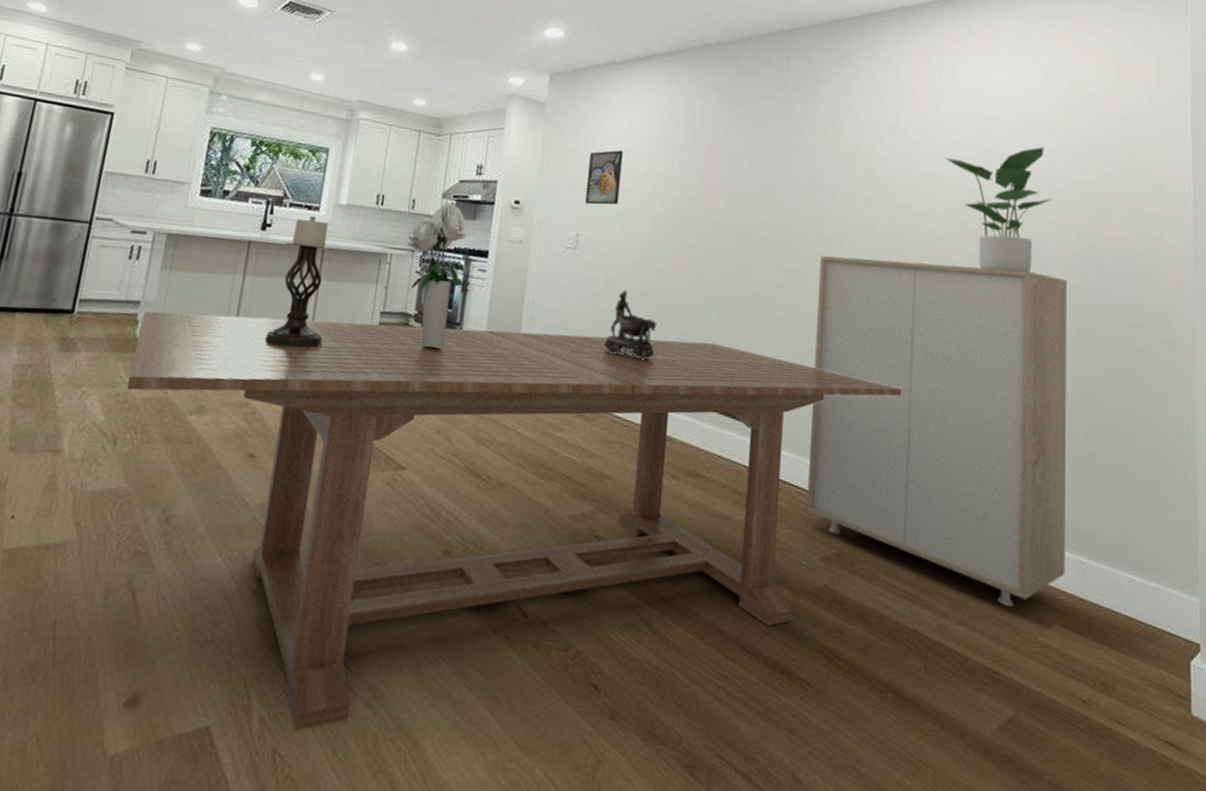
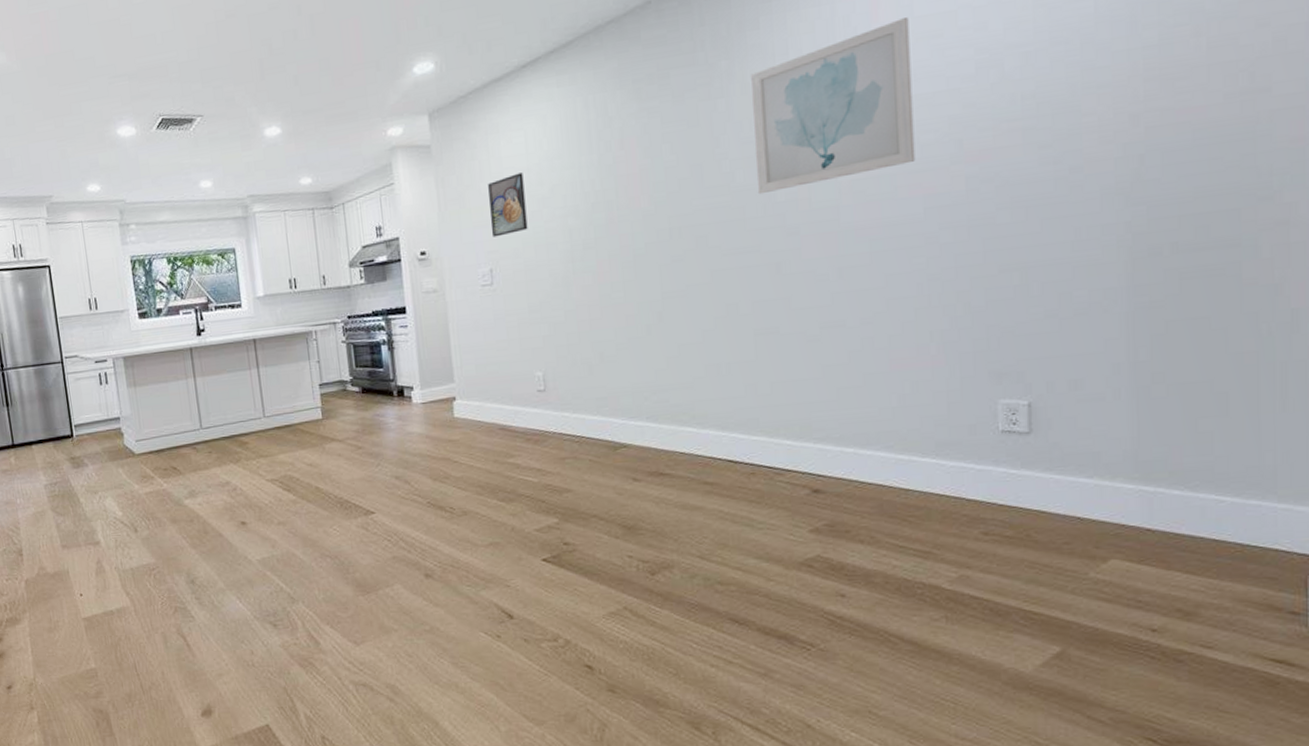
dining table: present [126,311,901,730] -> none [125,345,891,721]
candle holder: present [265,215,332,349] -> none [220,312,275,432]
bouquet: present [406,201,468,348] -> none [326,269,384,407]
decorative bowl: present [603,290,657,361] -> none [539,313,595,378]
storage cabinet: present [806,255,1068,606] -> none [771,177,1124,548]
wall art: none [813,111,936,229] -> present [751,17,916,195]
potted plant: present [945,147,1053,273] -> none [926,18,1090,193]

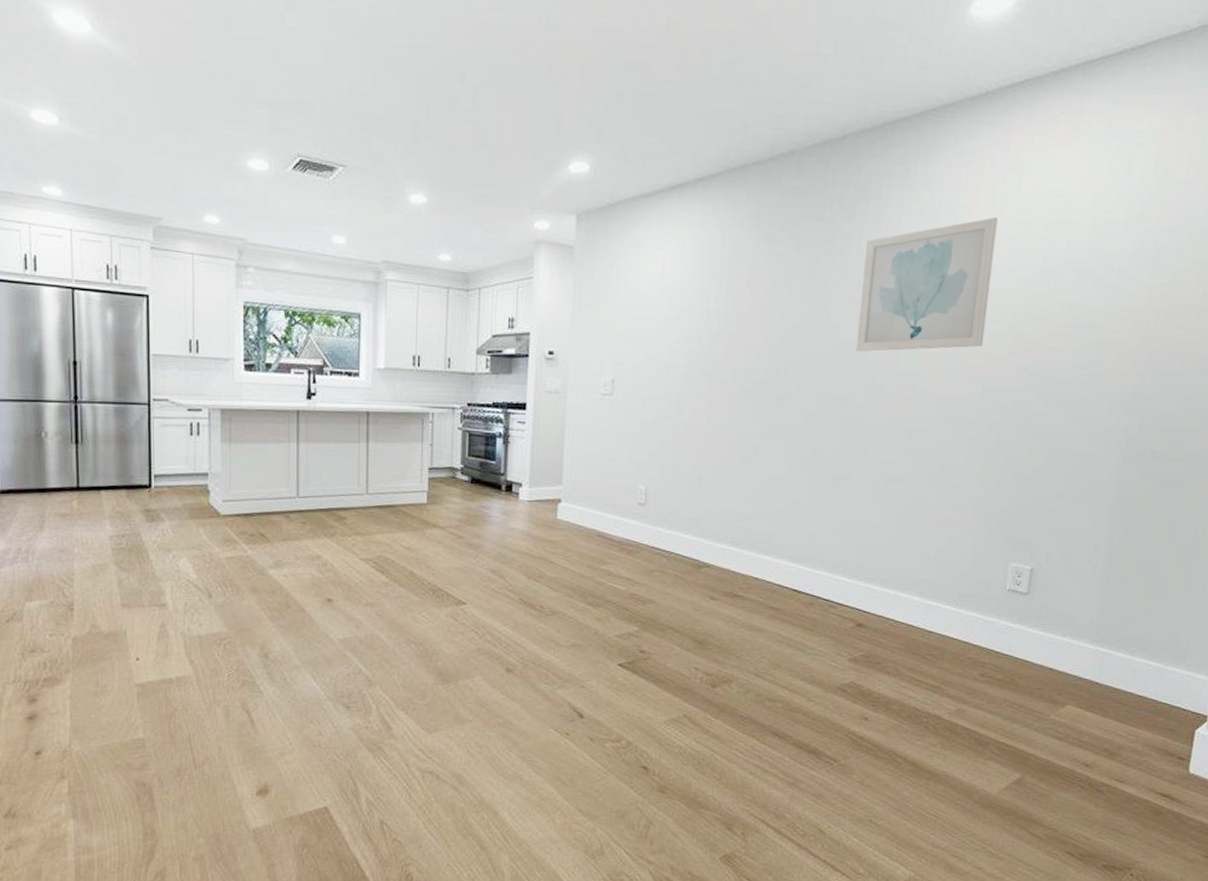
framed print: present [488,172,528,237] -> none [618,291,657,349]

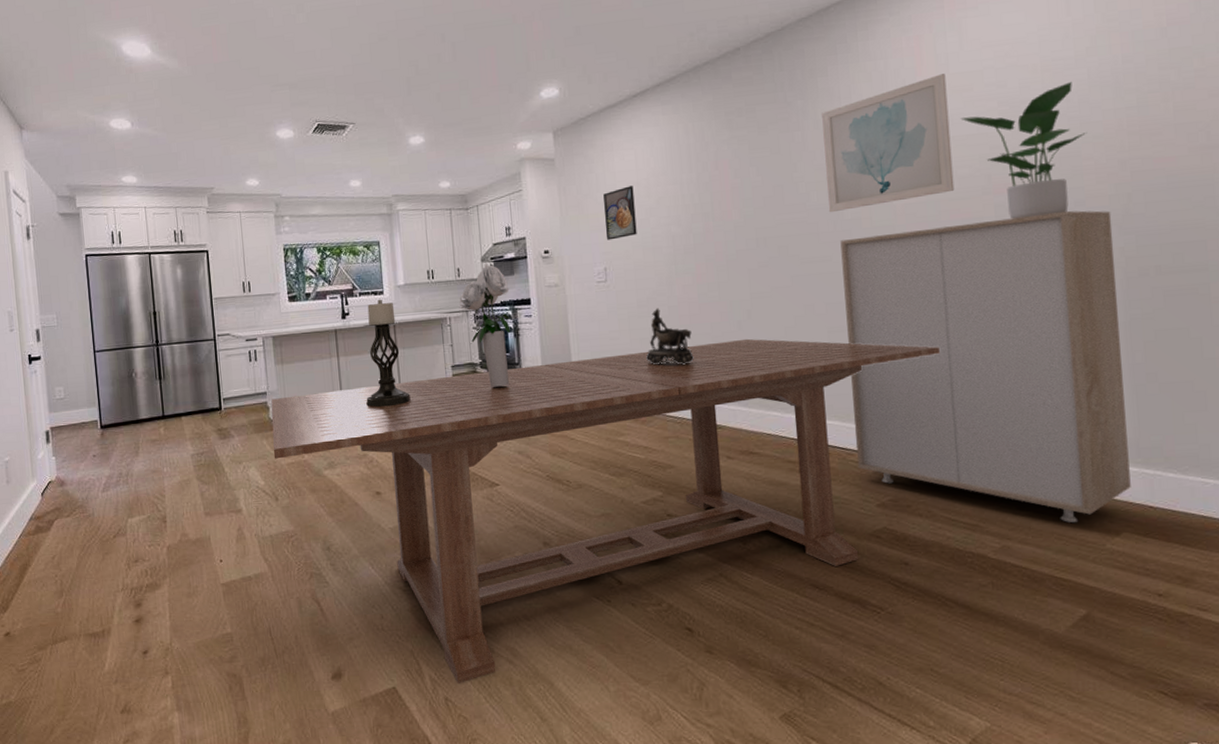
dining table: none [210,475,937,807] -> present [271,338,940,683]
candle holder: none [326,381,378,506] -> present [363,299,411,408]
bouquet: none [446,357,504,498] -> present [459,264,511,387]
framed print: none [618,291,657,349] -> present [603,186,637,240]
decorative bowl: none [643,431,695,497] -> present [646,308,694,366]
storage cabinet: none [837,382,1124,692] -> present [840,210,1131,522]
potted plant: none [1003,248,1120,385] -> present [960,82,1088,219]

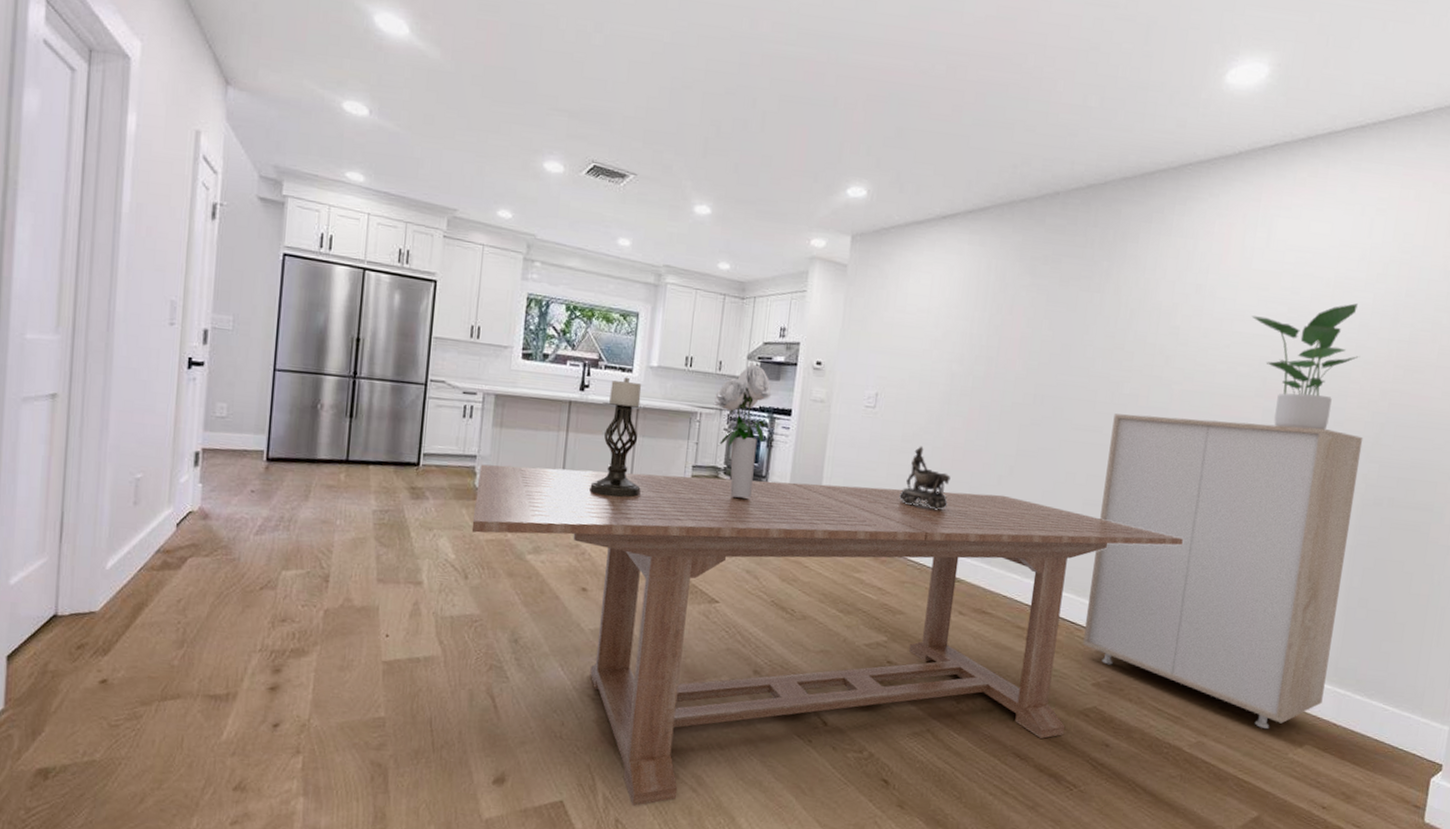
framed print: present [603,186,637,240] -> none [884,311,923,366]
wall art: present [822,74,955,213] -> none [1109,267,1248,388]

